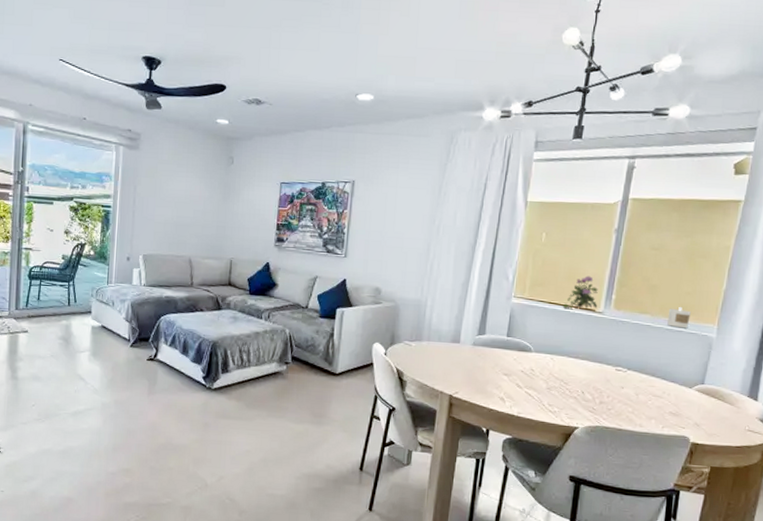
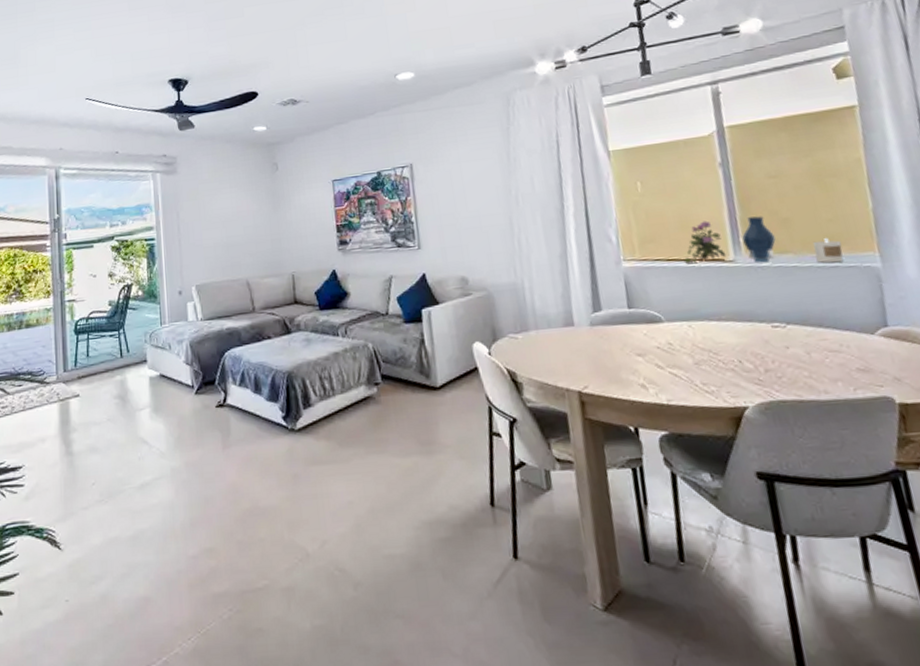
vase: none [613,279,641,319] -> present [741,216,776,263]

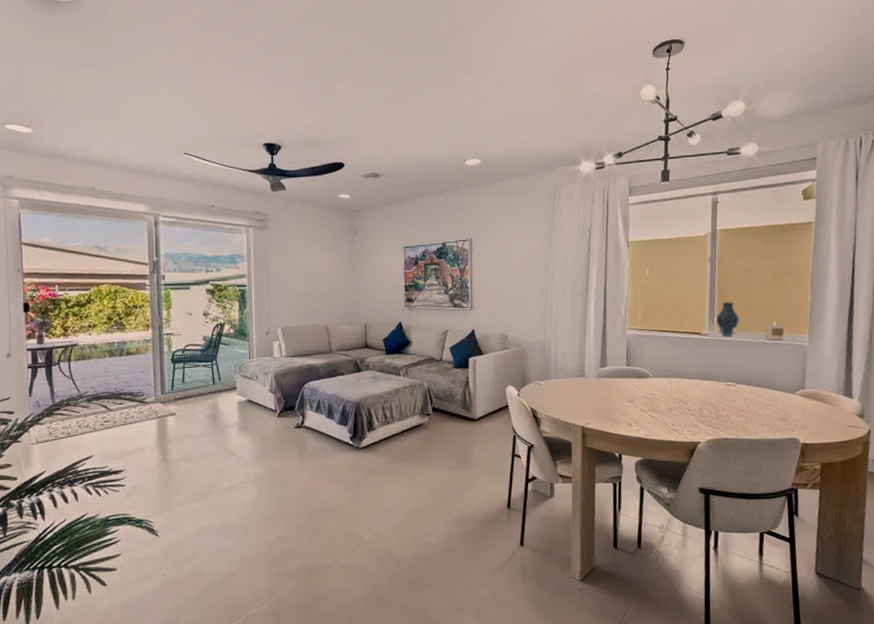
flower bouquet: present [683,221,727,264] -> none [672,302,703,335]

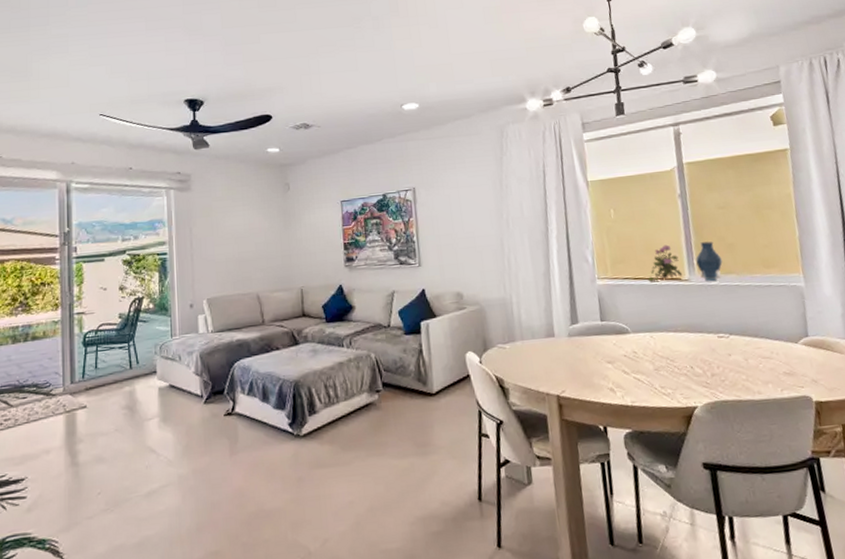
flower bouquet: none [672,302,703,335] -> present [647,244,683,282]
candle: present [765,322,784,341] -> none [751,261,776,283]

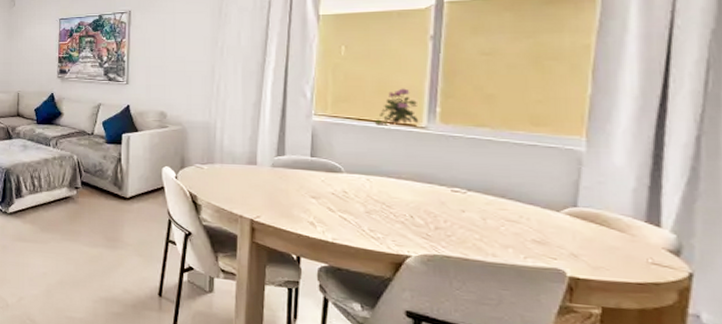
vase: present [695,241,723,282] -> none [438,90,474,133]

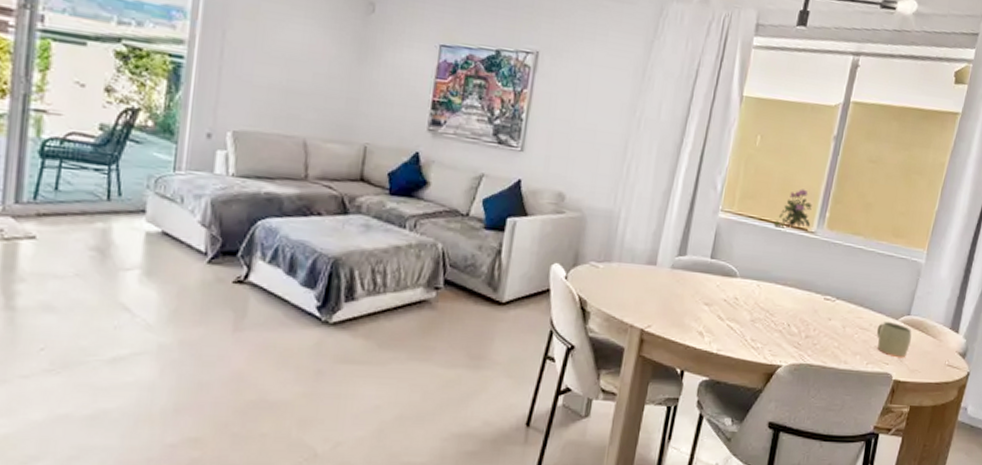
mug: none [530,214,585,253] -> present [876,322,912,358]

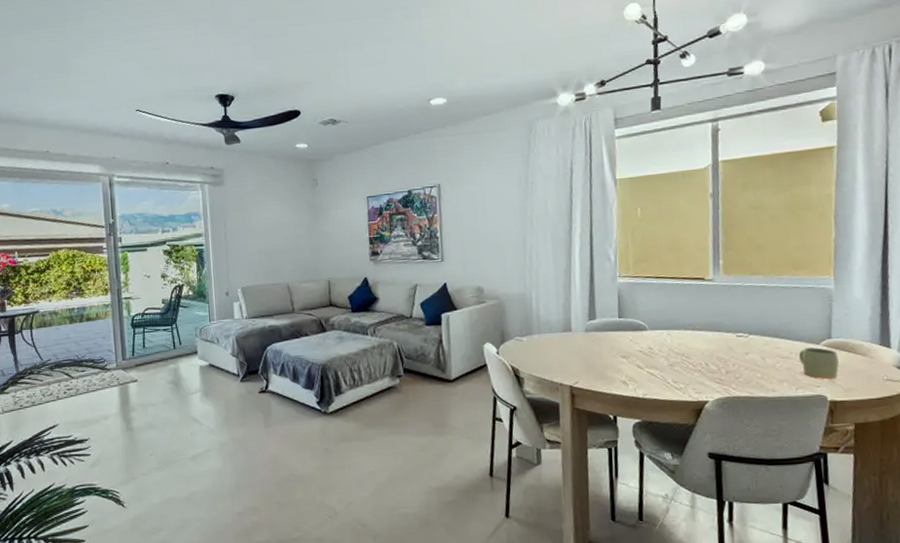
flower bouquet: present [773,189,812,228] -> none [670,244,707,282]

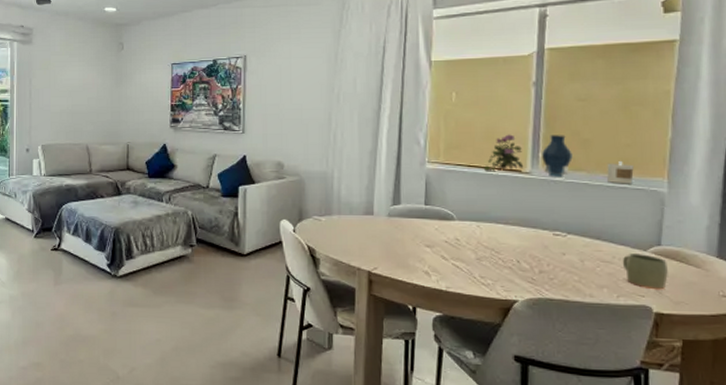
flower bouquet: none [670,244,707,282] -> present [483,134,524,172]
vase: none [721,242,750,283] -> present [541,135,573,177]
candle: none [780,263,804,284] -> present [607,161,634,184]

